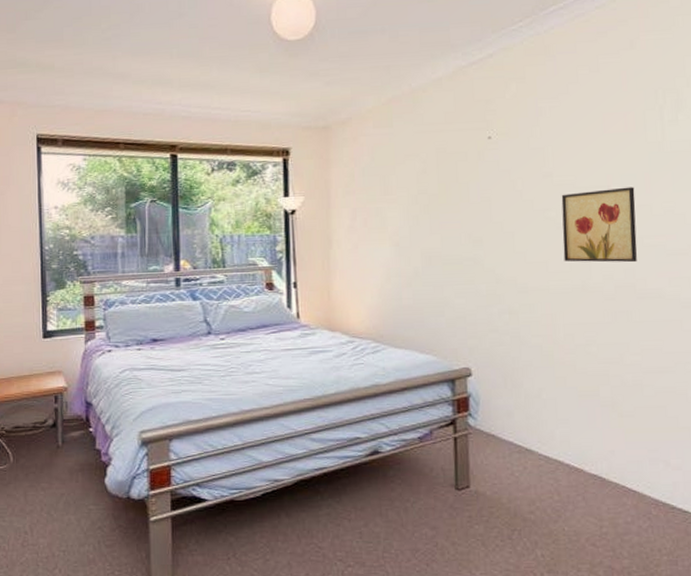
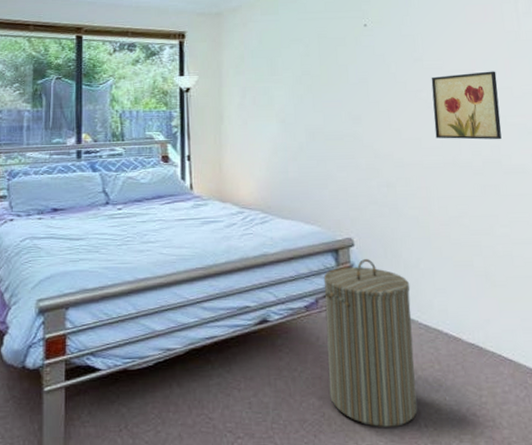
laundry hamper: none [438,389,534,556] -> present [323,259,418,427]

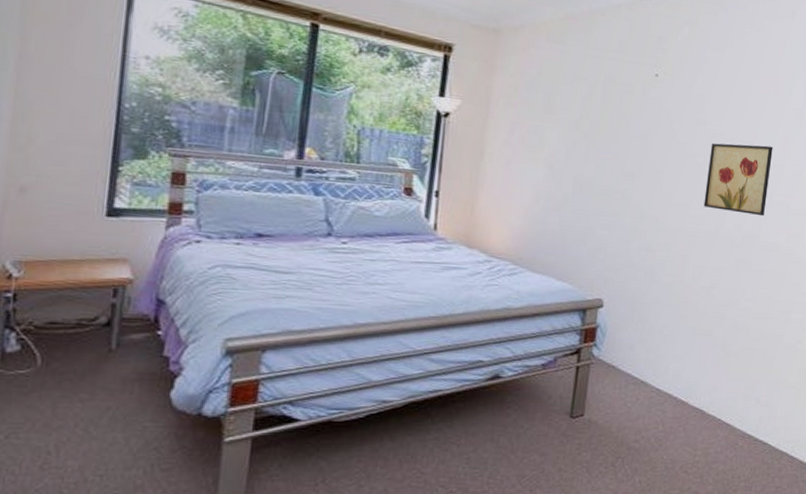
laundry hamper: present [323,259,418,427] -> none [552,321,651,483]

